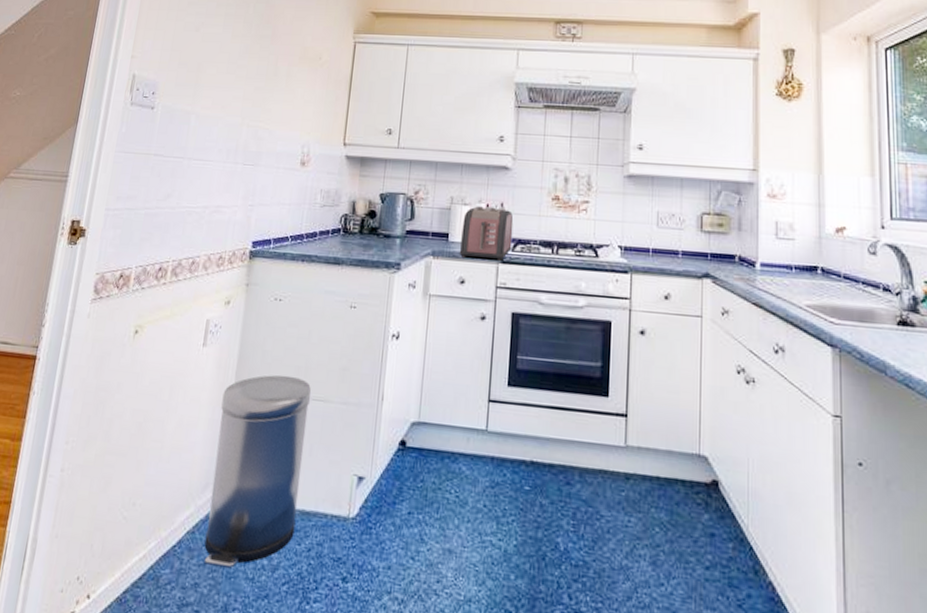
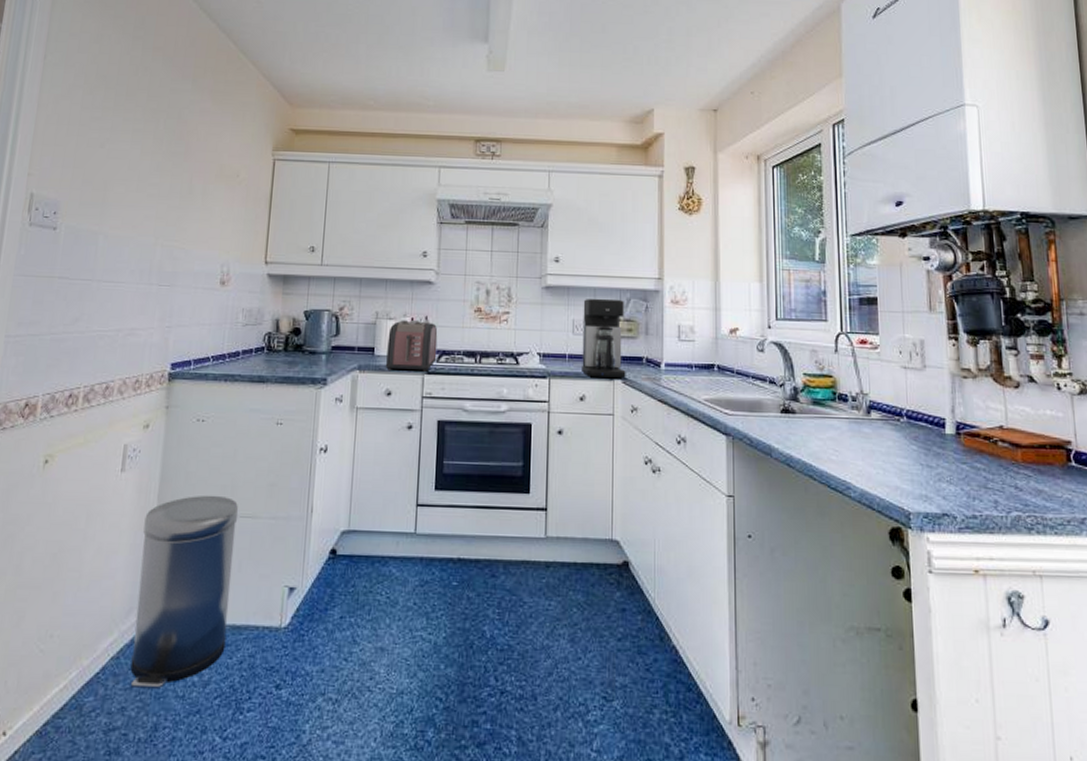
coffee maker: none [667,189,716,278] -> present [582,298,626,379]

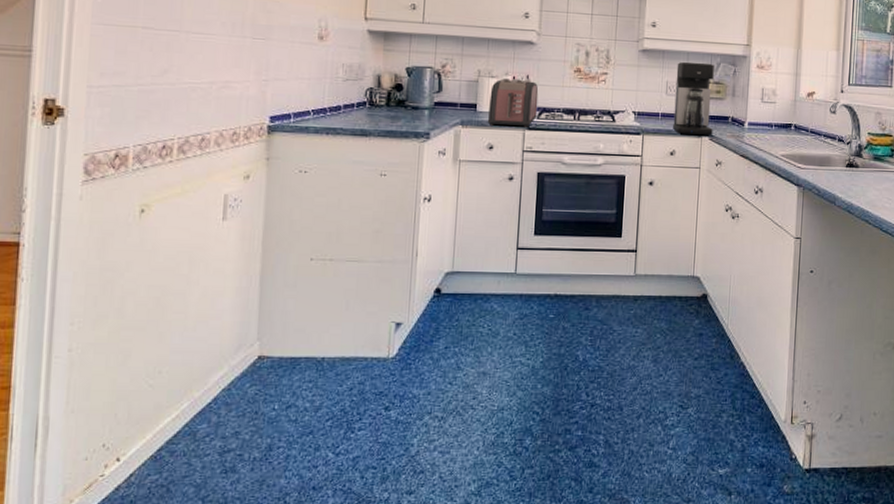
pedal bin: present [130,495,239,690] -> none [242,241,345,416]

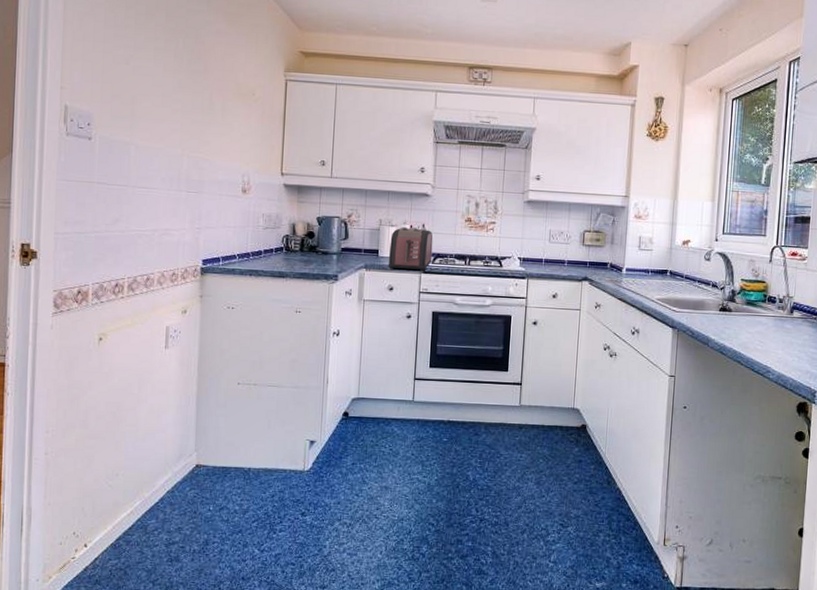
coffee maker: present [673,61,714,136] -> none [555,212,594,281]

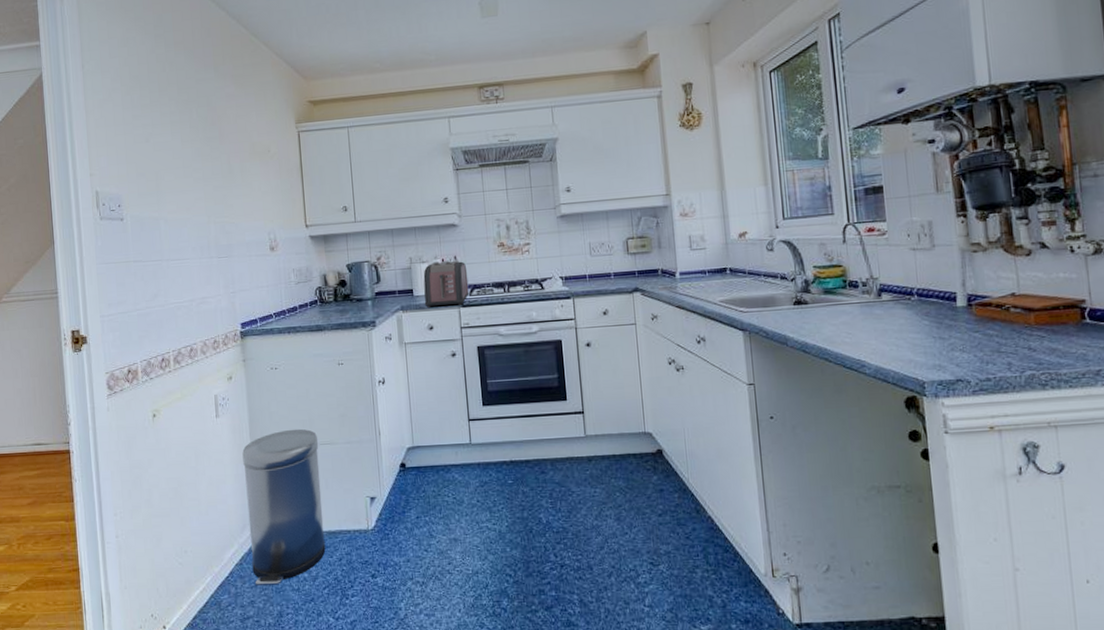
pedal bin: none [184,368,266,515] -> present [242,428,326,587]

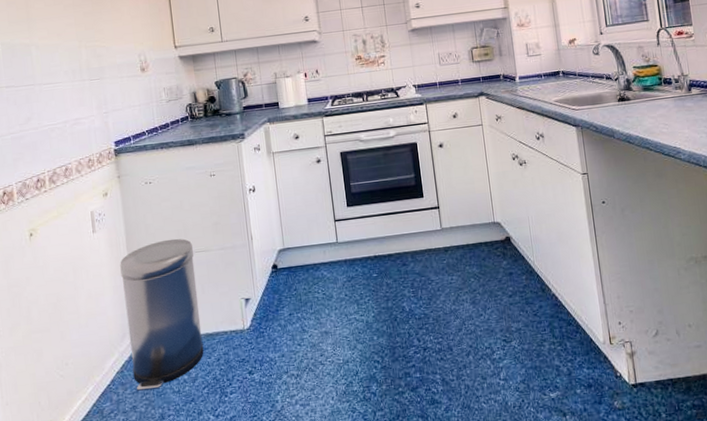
toaster: present [423,260,469,309] -> none [288,73,331,120]

